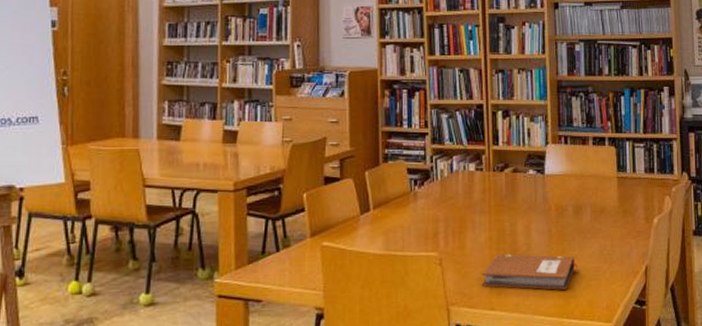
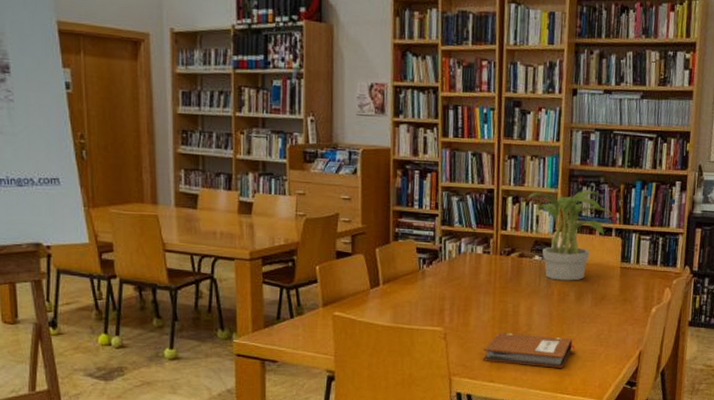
potted plant: none [517,100,608,195] -> present [527,190,616,281]

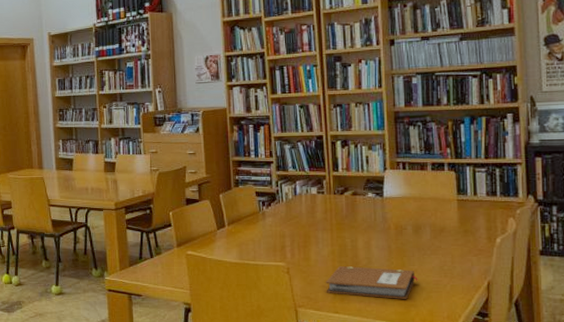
potted plant: present [527,190,616,281] -> none [355,129,447,215]

